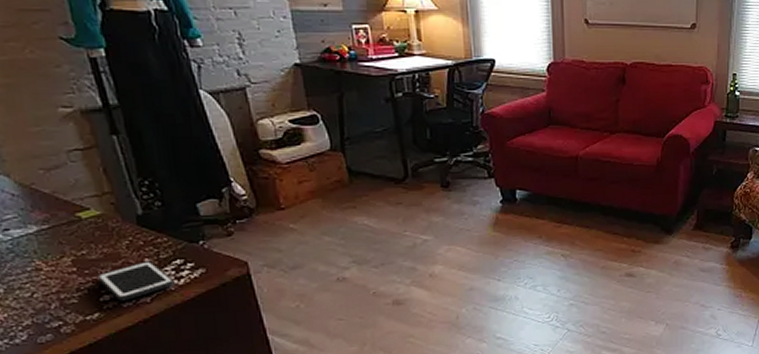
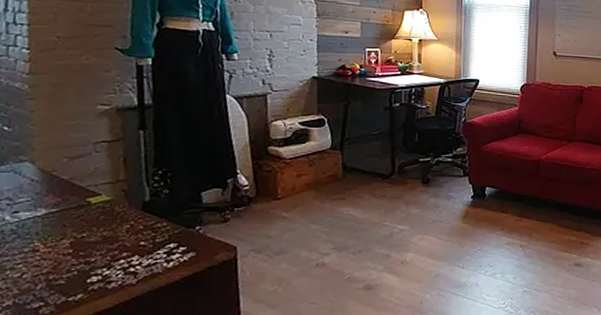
cell phone: present [97,261,175,301] -> none [90,244,164,282]

